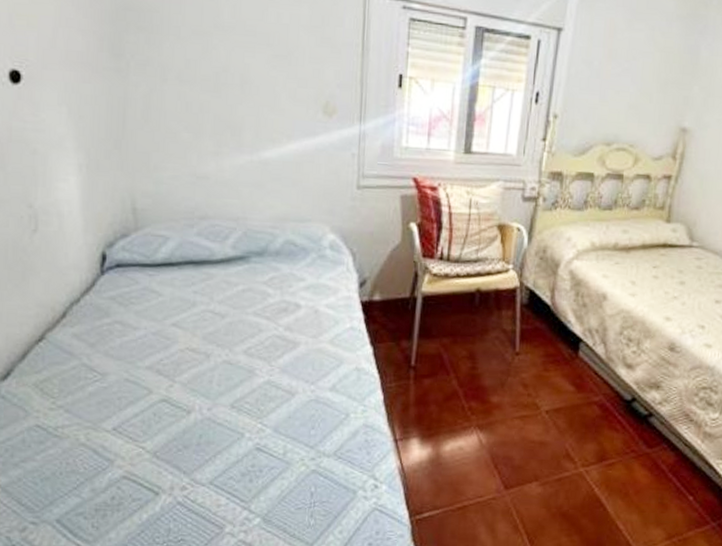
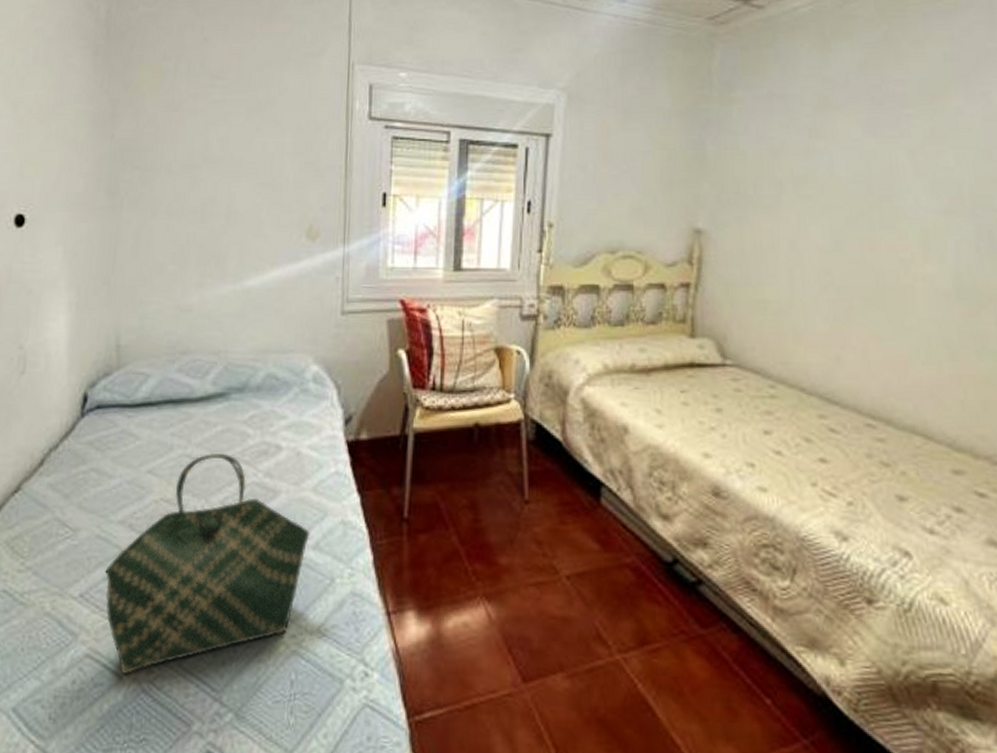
tote bag: none [135,310,328,492] -> present [104,454,311,676]

